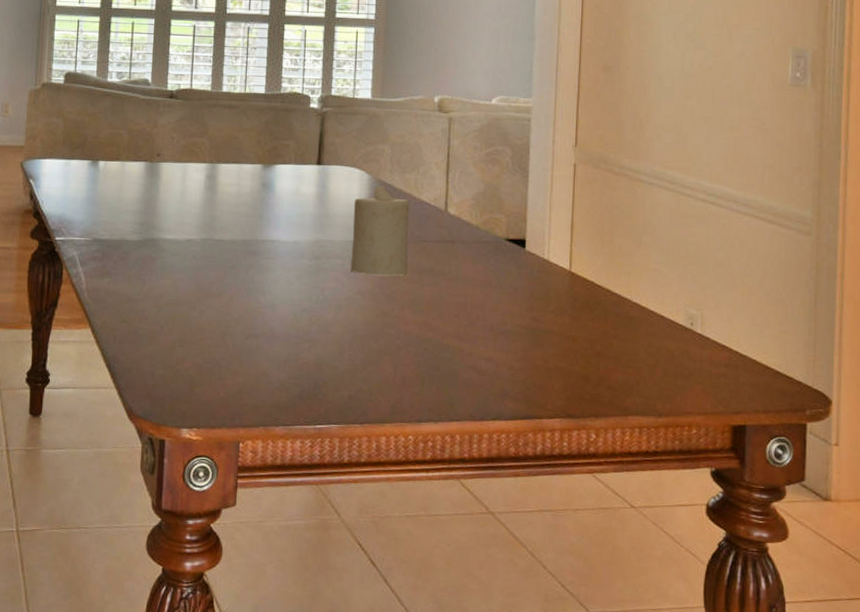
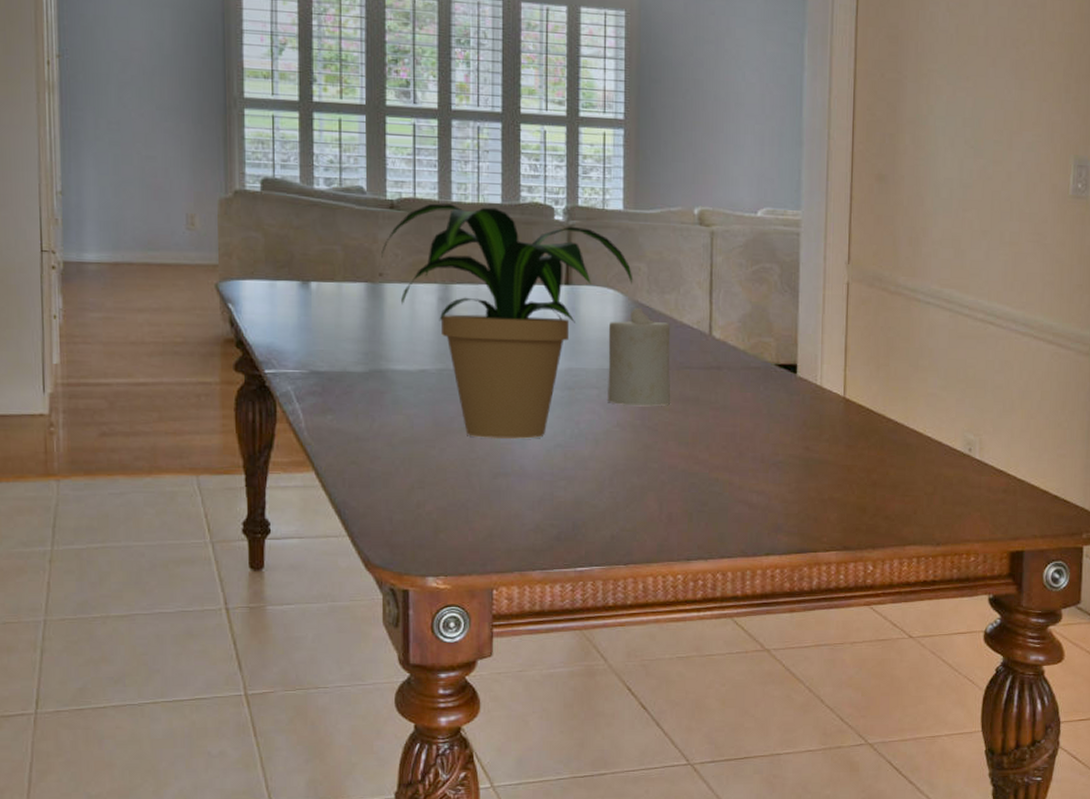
potted plant: none [160,93,378,304] -> present [381,203,633,439]

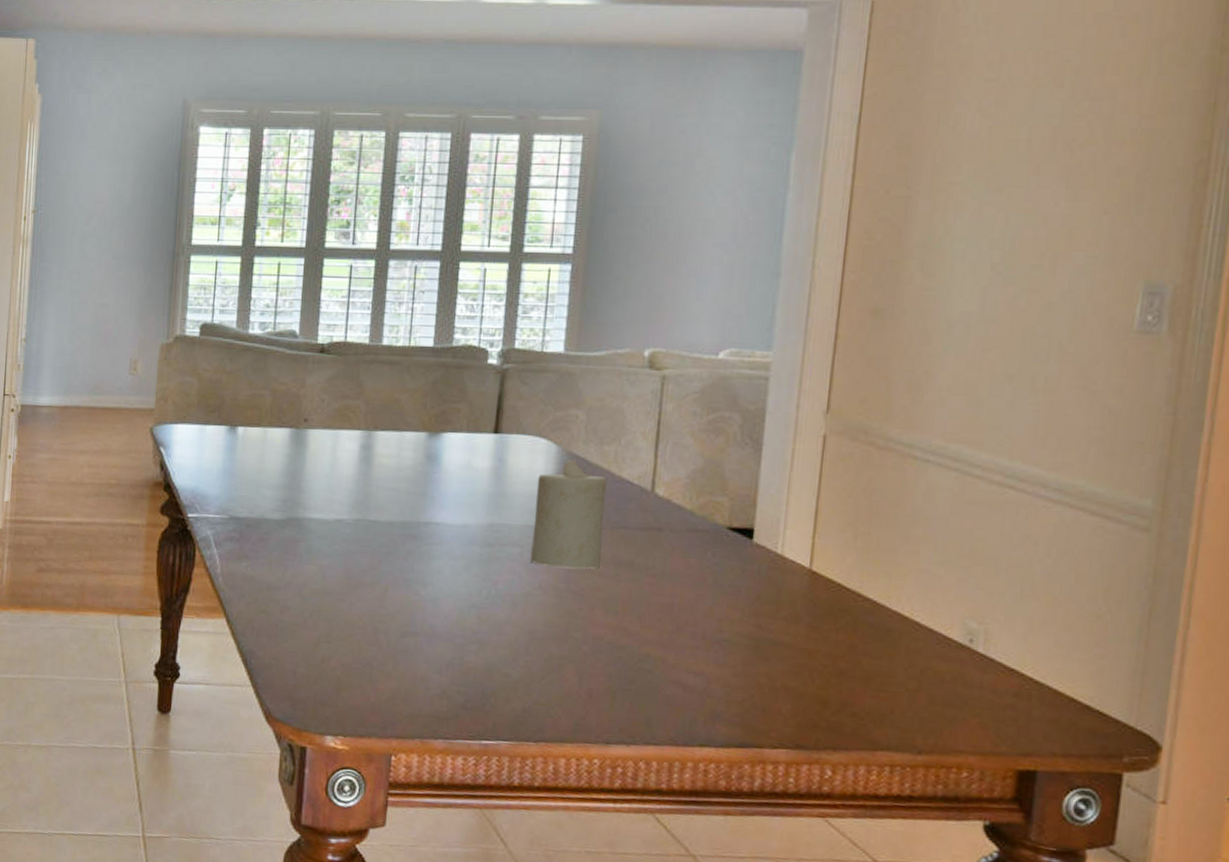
potted plant: present [381,203,633,439] -> none [308,347,569,597]

